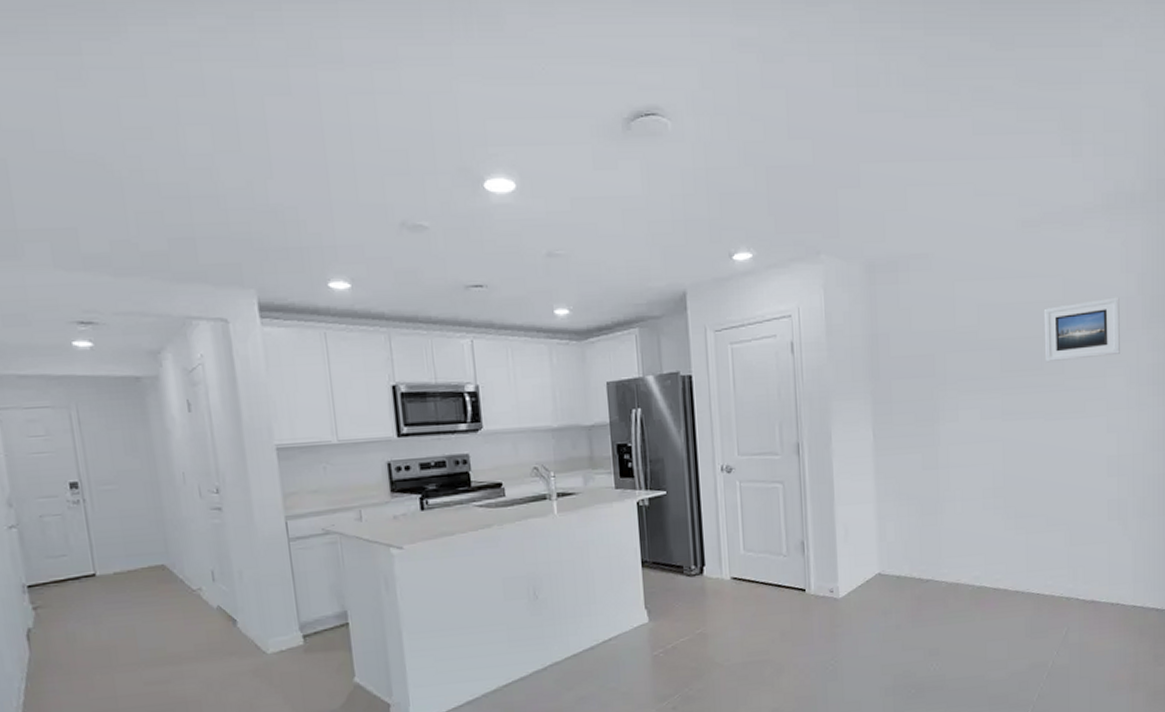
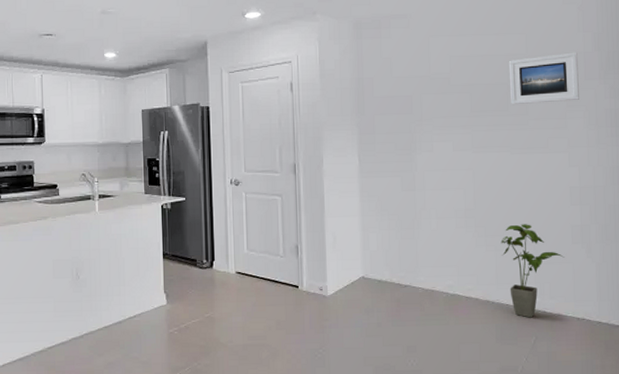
house plant: none [1032,501,1100,607] -> present [500,224,565,318]

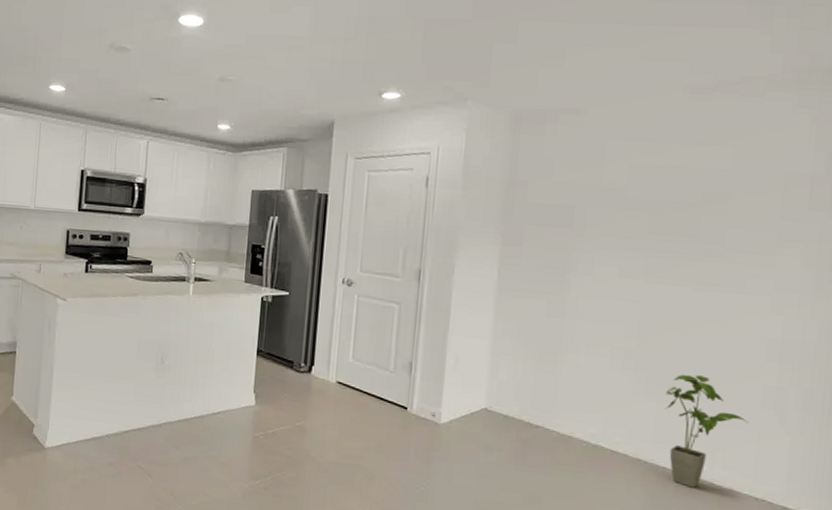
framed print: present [508,52,579,105] -> none [703,174,803,234]

